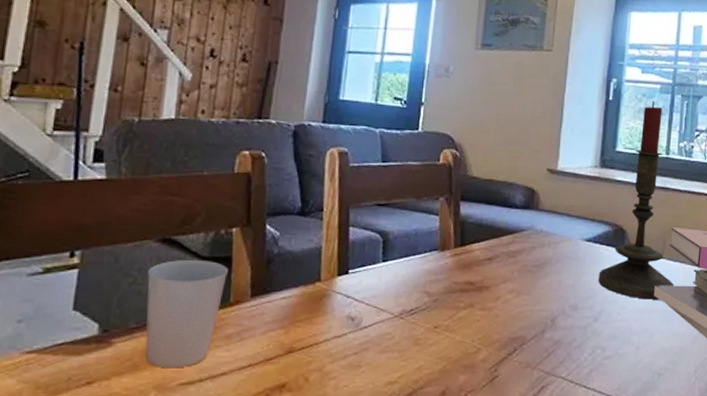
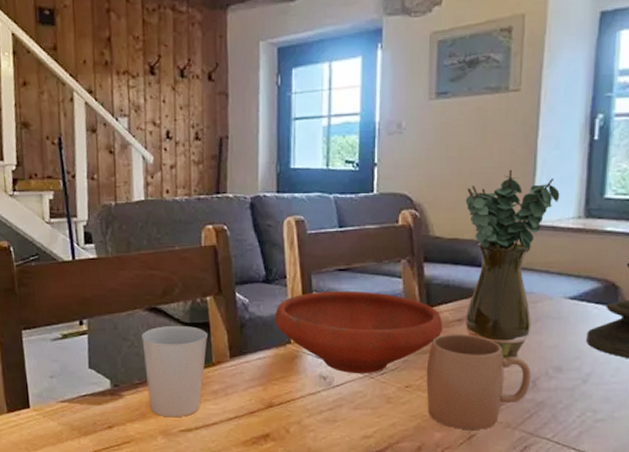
bowl: none [305,226,475,313] -> present [274,290,443,373]
mug: none [453,273,551,371] -> present [426,334,531,430]
vase: none [495,119,581,298] -> present [465,169,560,359]

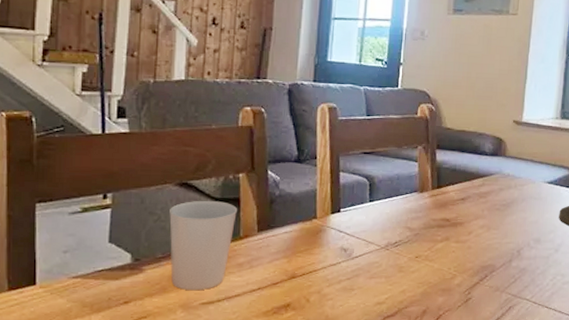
bowl: present [274,290,443,373] -> none [302,171,450,245]
mug: present [426,334,531,430] -> none [433,211,517,294]
vase: present [465,169,560,359] -> none [467,76,544,233]

